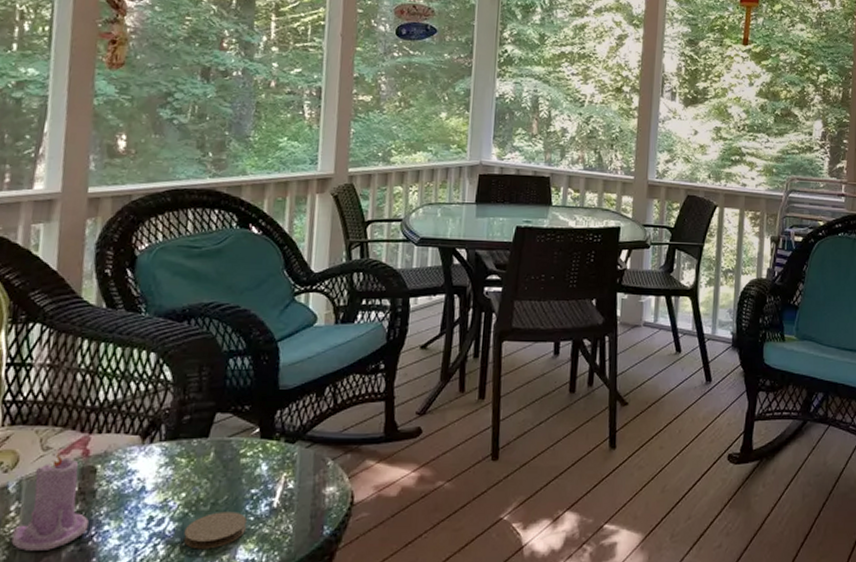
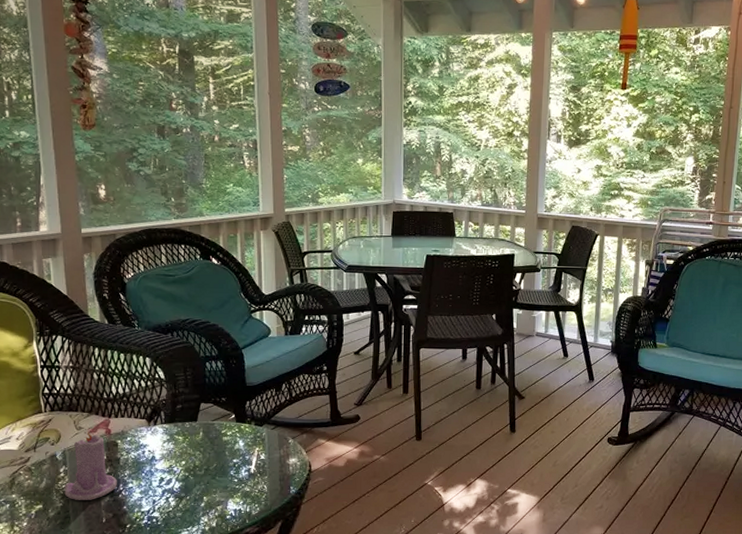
coaster: present [183,511,247,550] -> none [187,475,232,502]

